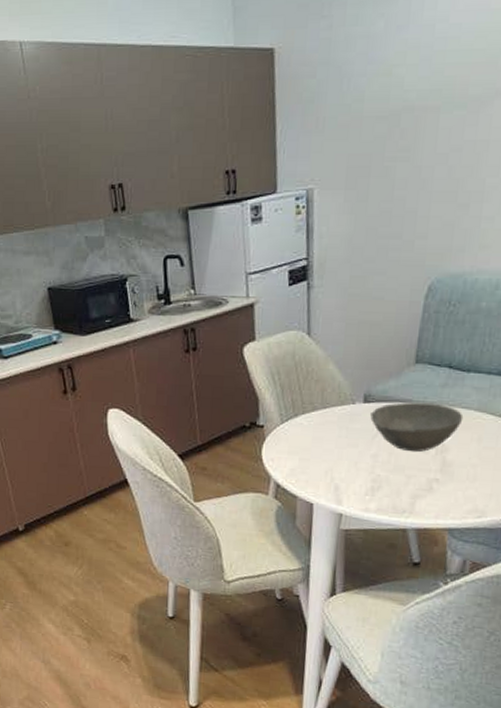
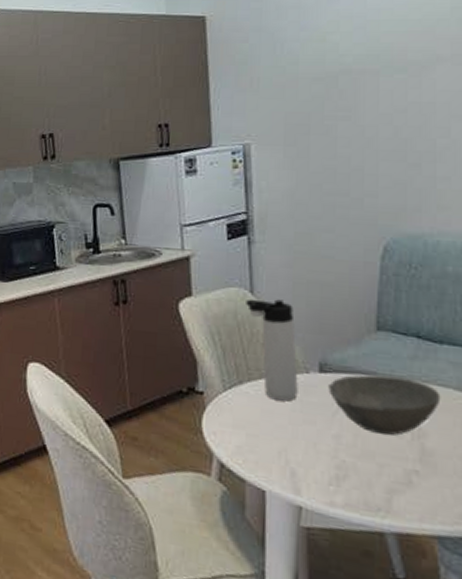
thermos bottle: none [303,340,346,429] -> present [246,299,298,402]

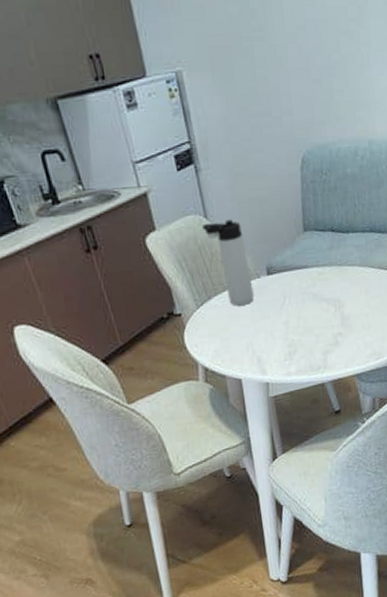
bowl: present [328,374,441,436] -> none [275,265,351,313]

